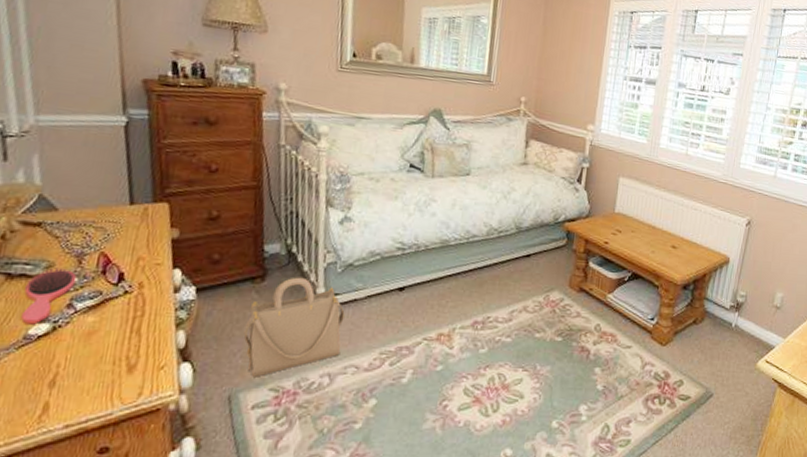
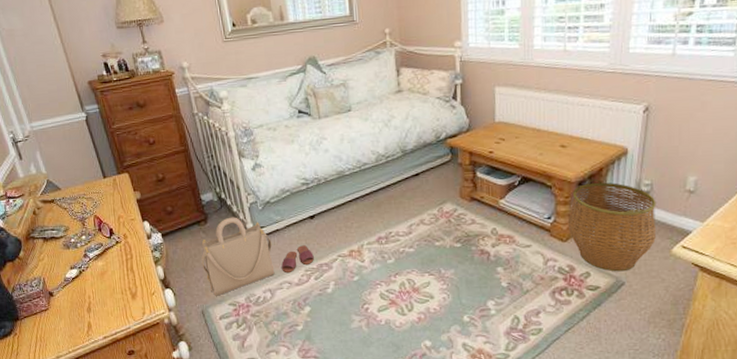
hairbrush: present [21,268,77,325] -> none [56,230,85,271]
slippers: none [350,322,394,354] -> present [281,245,314,272]
basket: none [668,283,748,382] -> present [567,178,656,272]

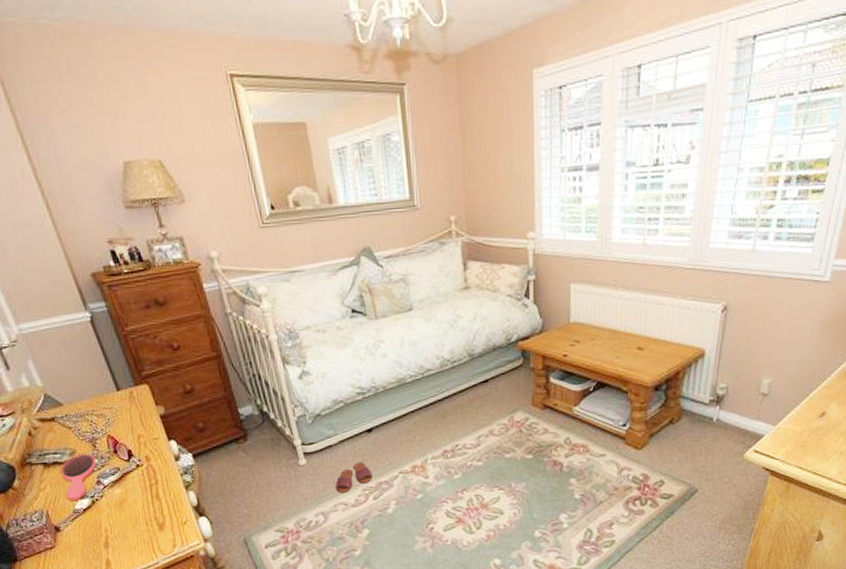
hairbrush: none [56,230,85,271] -> present [60,453,98,502]
handbag: present [201,217,275,296] -> none [241,432,328,523]
basket: present [567,178,656,272] -> none [643,382,731,479]

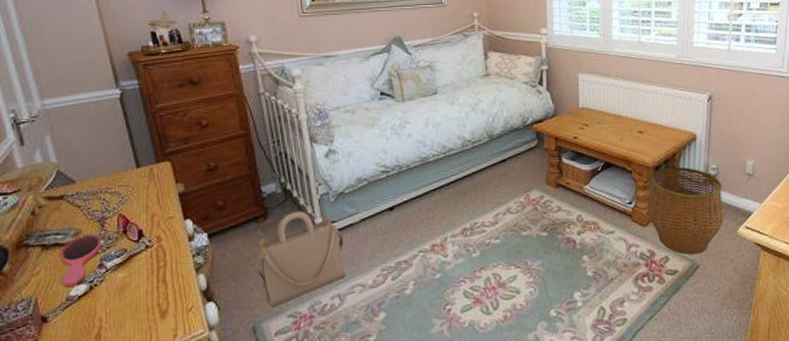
handbag: none [241,432,328,523] -> present [256,211,346,307]
slippers: present [335,462,372,493] -> none [354,241,392,274]
basket: none [643,382,731,479] -> present [647,163,724,255]

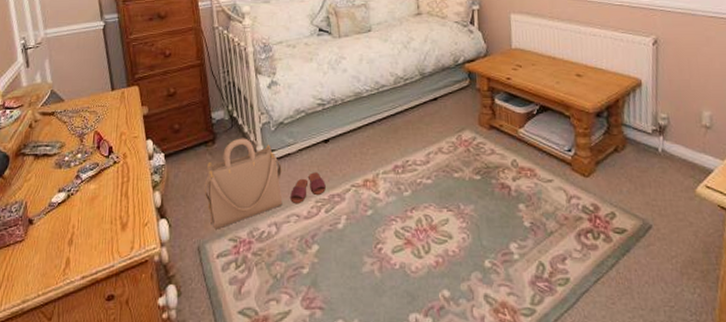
hairbrush: present [60,233,103,288] -> none [46,147,81,194]
slippers: none [354,241,392,274] -> present [290,172,326,203]
basket: present [647,163,724,255] -> none [588,110,679,213]

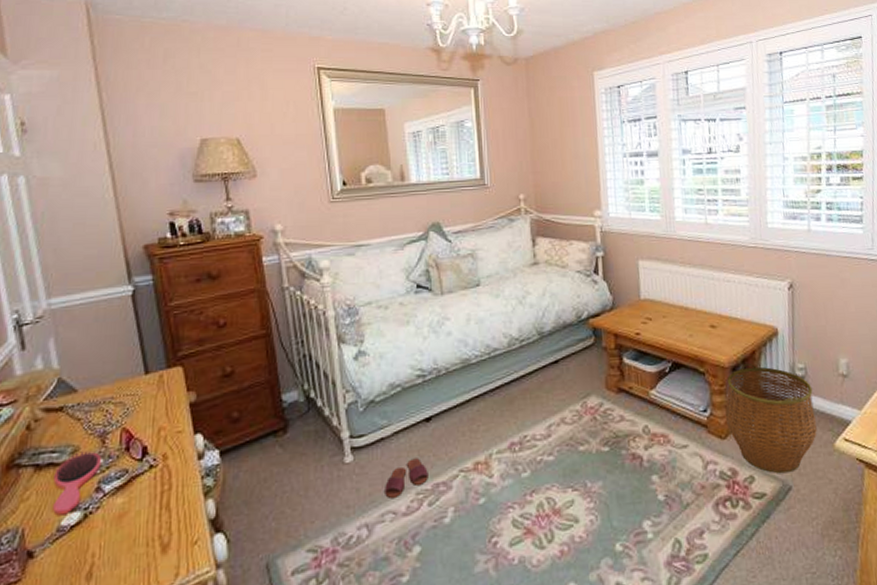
hairbrush: none [46,147,81,194] -> present [53,450,102,516]
handbag: present [204,138,283,229] -> none [273,423,375,540]
basket: none [588,110,679,213] -> present [724,363,817,474]

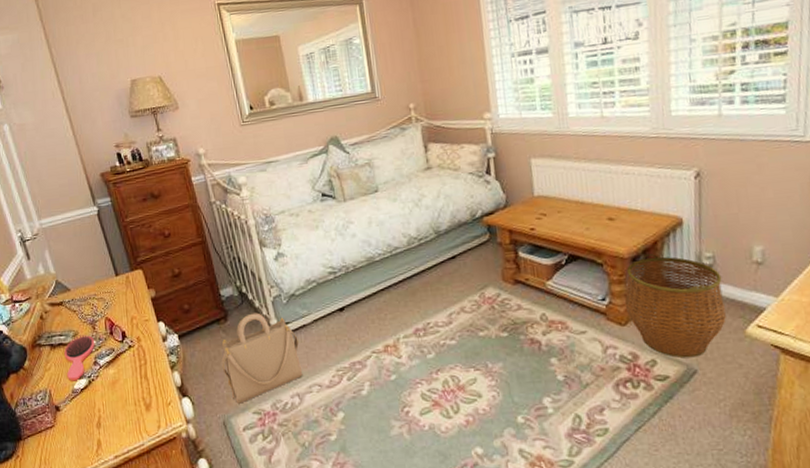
handbag: none [273,423,375,540] -> present [221,312,303,404]
slippers: present [385,458,428,498] -> none [310,341,346,373]

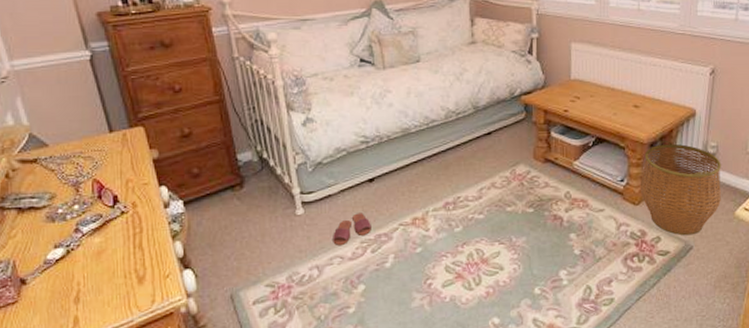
hairbrush: present [64,334,95,382] -> none [36,197,78,251]
handbag: present [221,312,303,404] -> none [233,180,324,276]
slippers: none [310,341,346,373] -> present [333,213,371,245]

